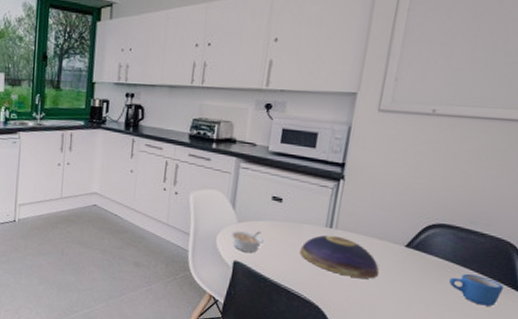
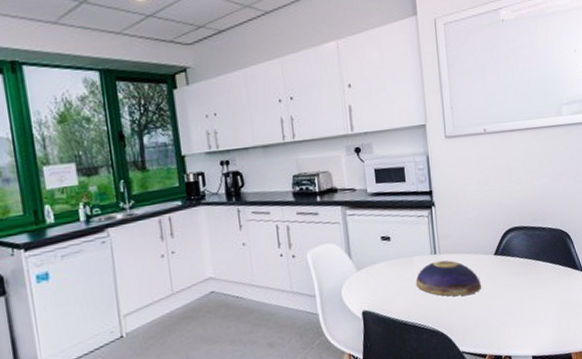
legume: present [230,230,264,253] -> none [353,274,384,299]
mug: present [448,273,504,307] -> none [531,264,569,291]

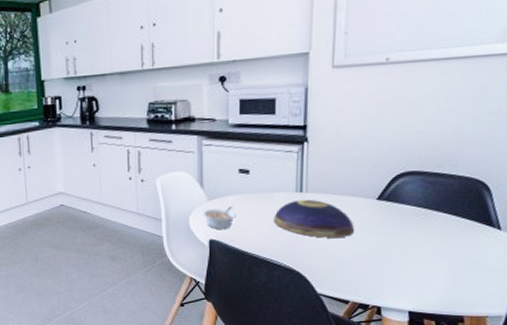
legume: none [353,274,384,299] -> present [202,206,236,229]

